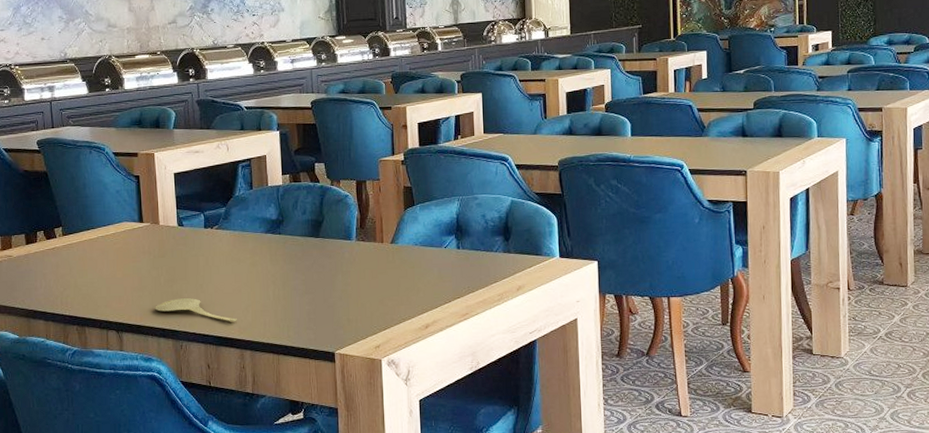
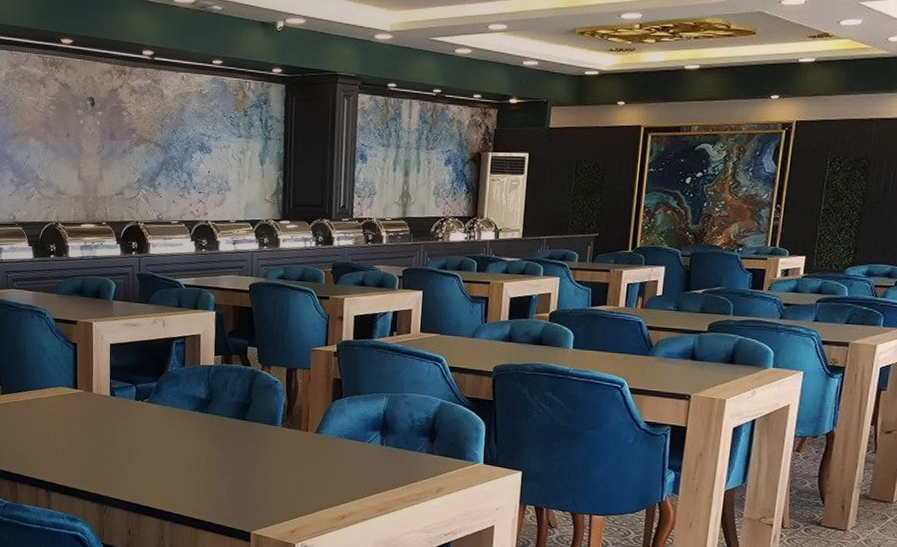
spoon: present [155,298,237,322] -> none [83,465,159,493]

